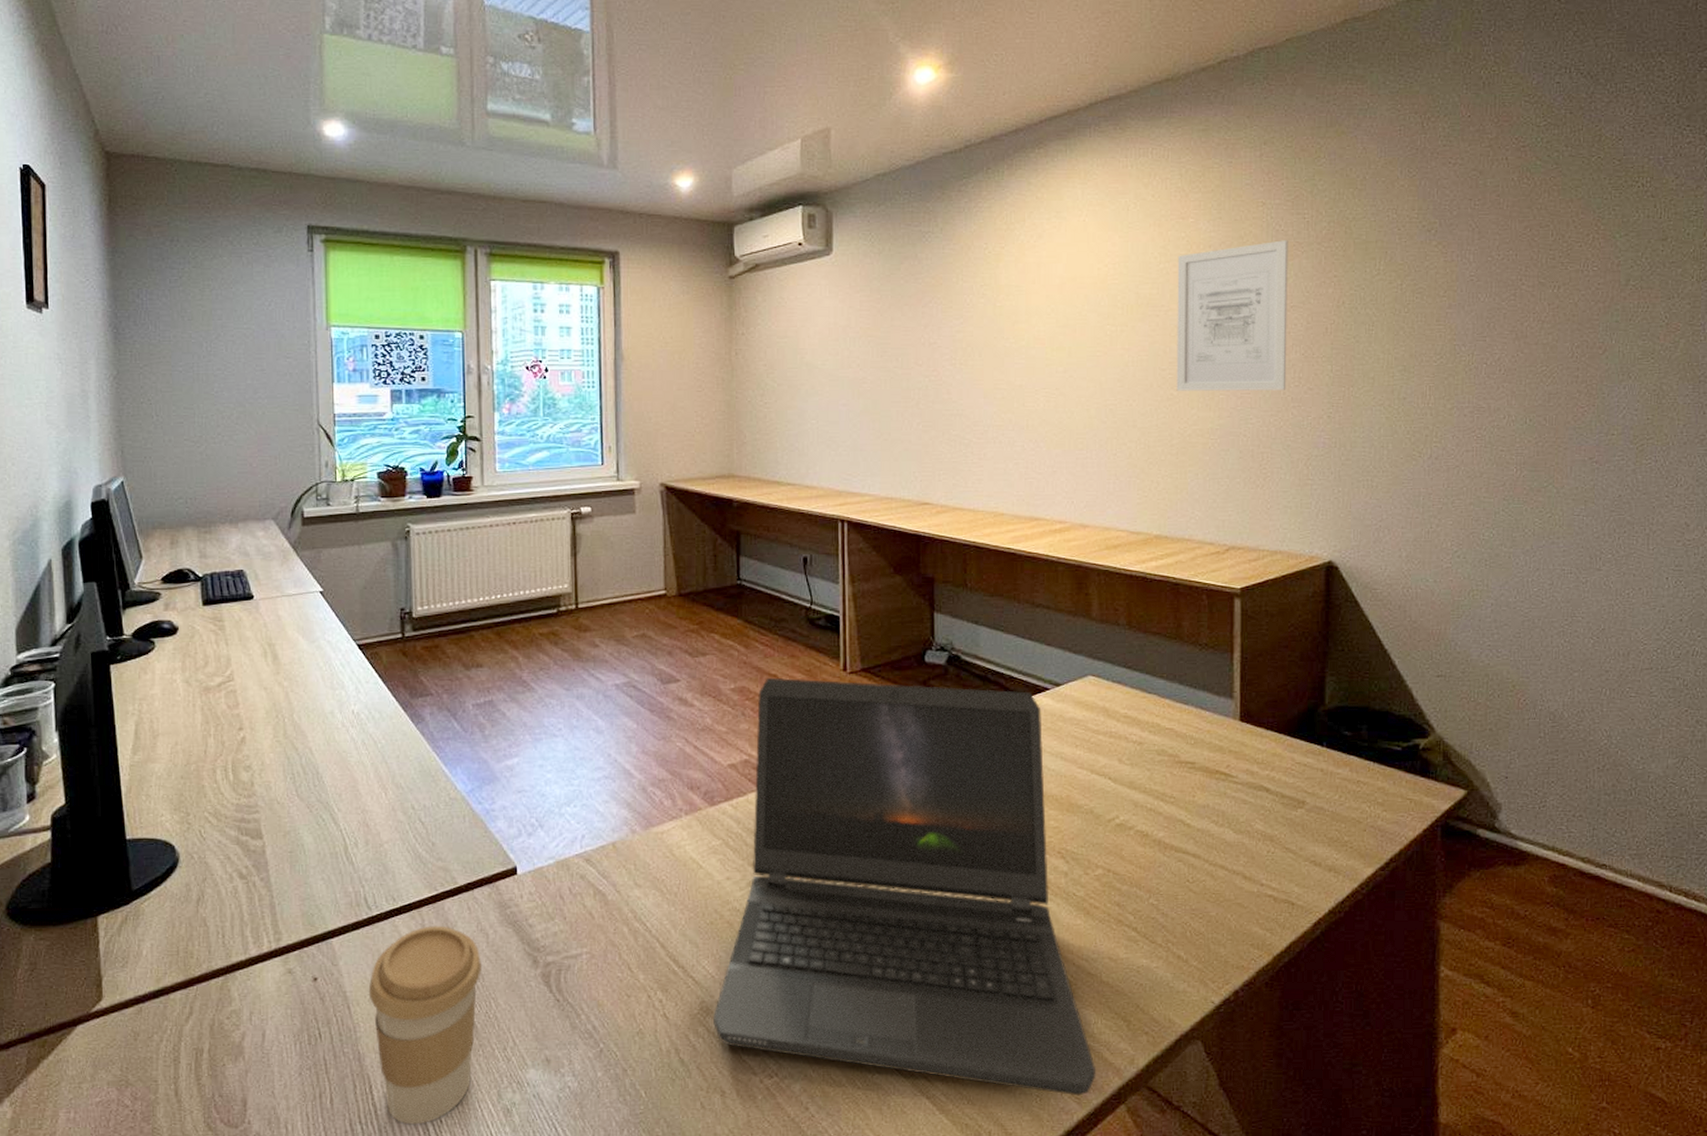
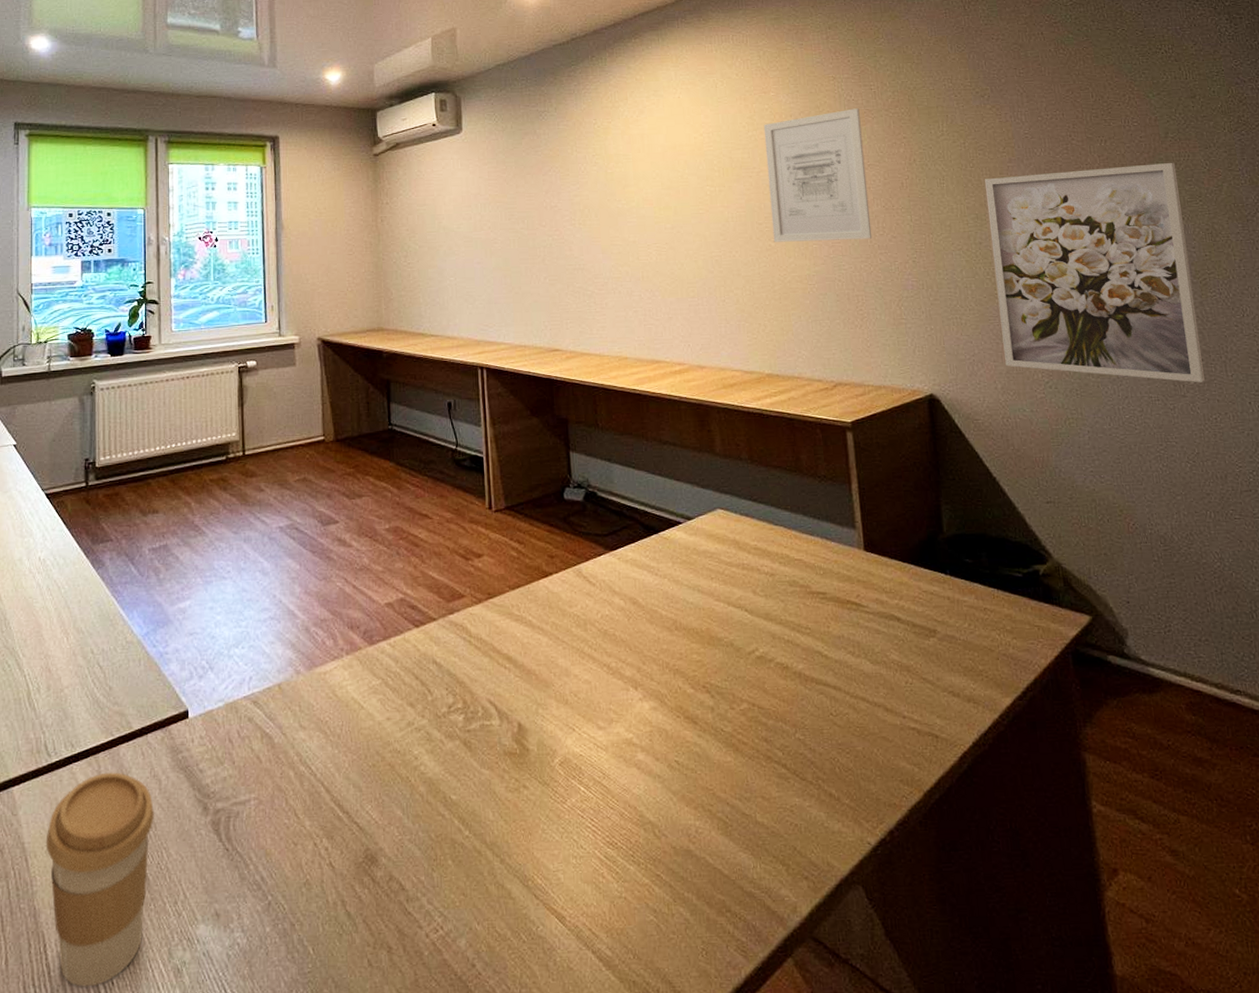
laptop computer: present [713,677,1096,1096] -> none [378,517,761,949]
wall art: none [1414,313,1632,556] -> present [984,162,1205,383]

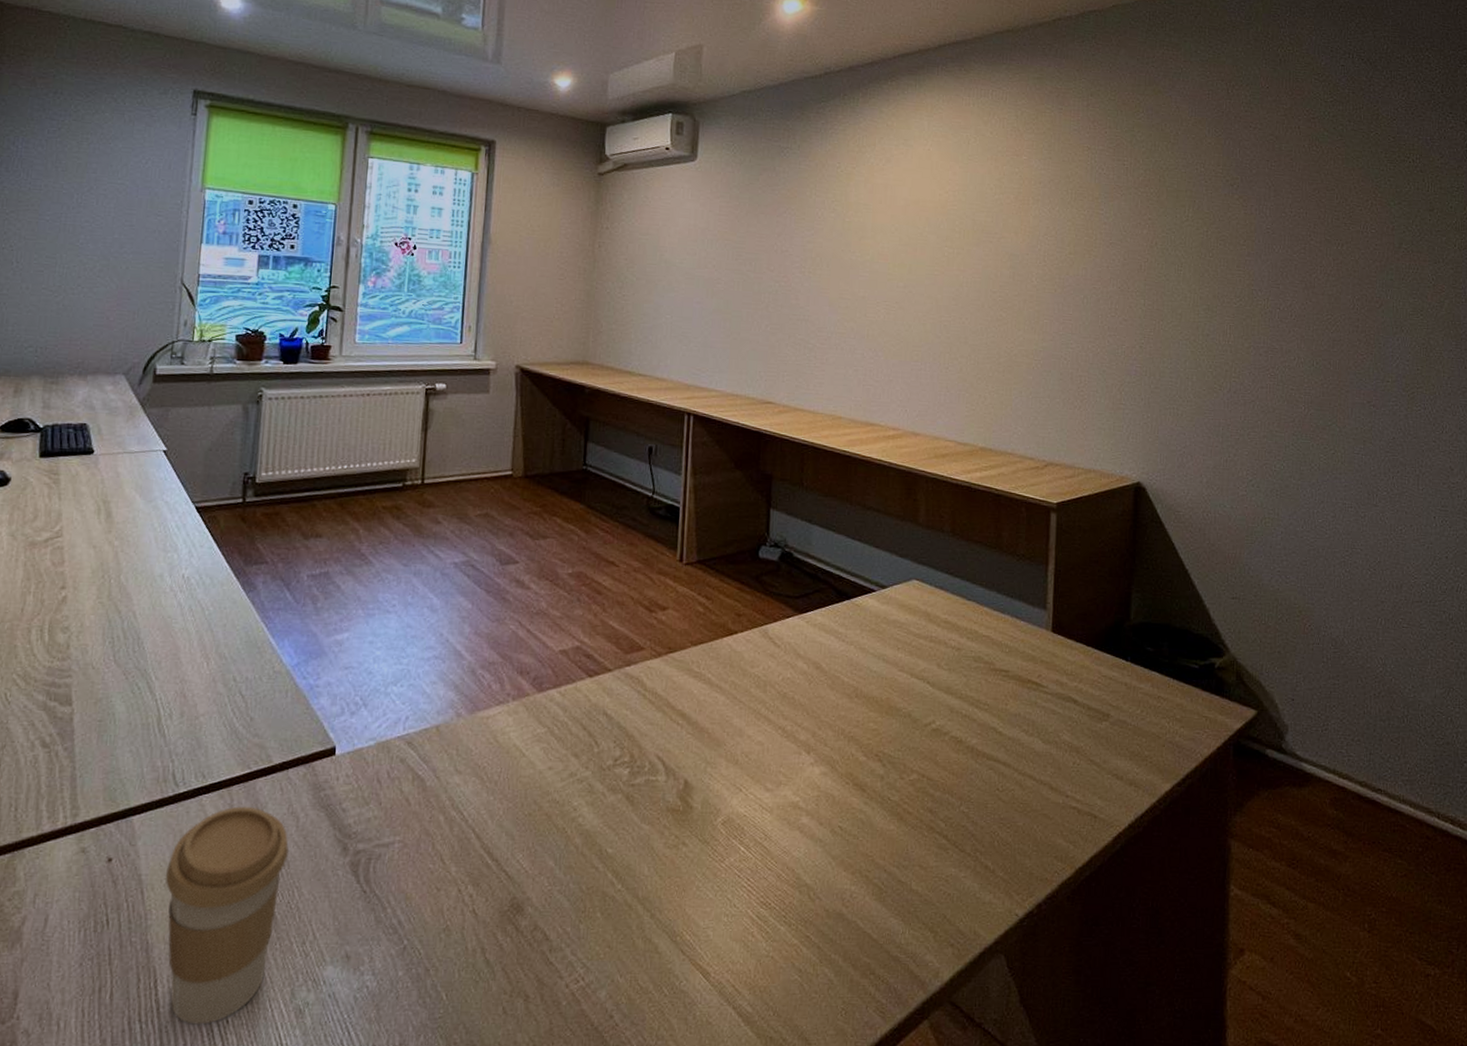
wall art: present [763,108,873,242] -> none [1005,182,1109,320]
wall art: present [984,162,1205,383] -> none [1214,270,1404,494]

